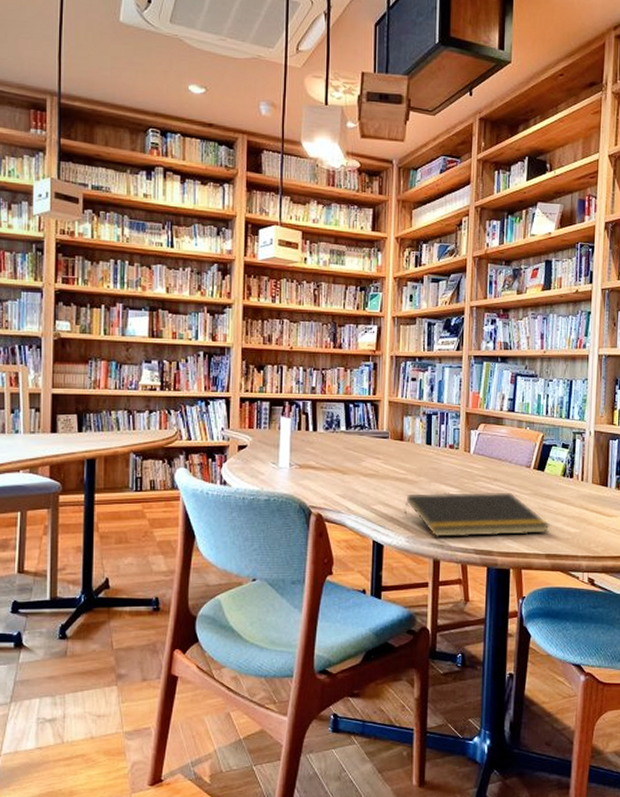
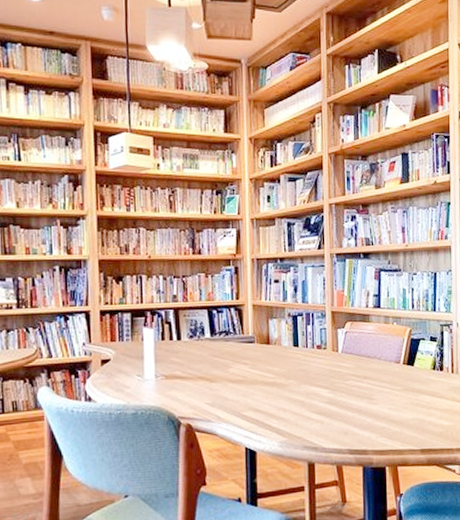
notepad: present [403,491,551,538] -> none [274,390,424,441]

